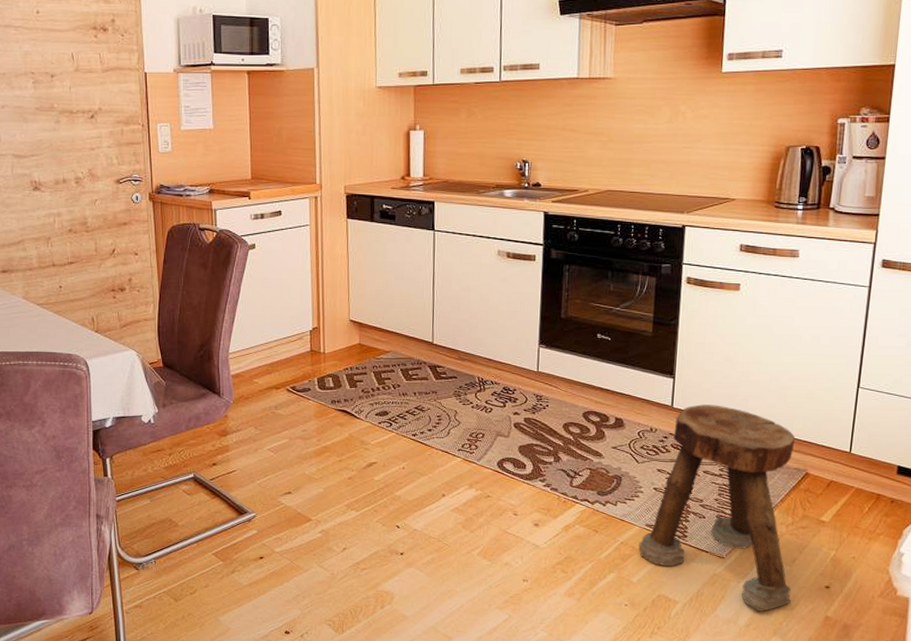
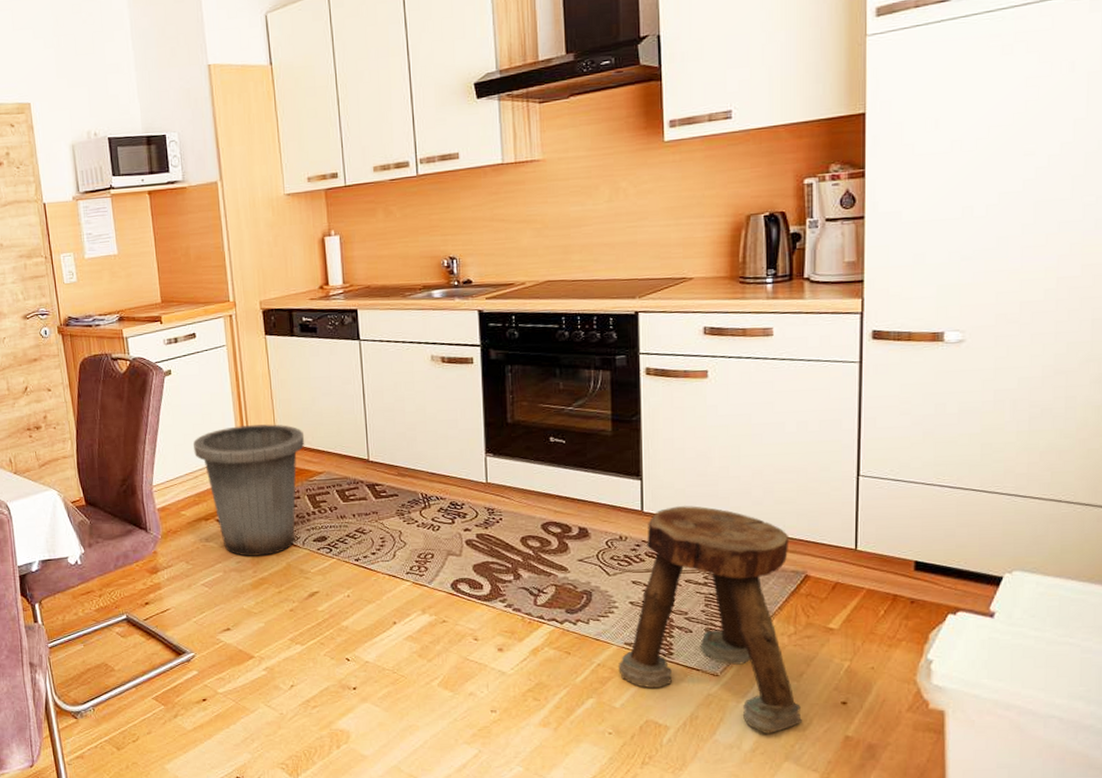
trash can: none [271,302,376,426] -> present [193,424,305,556]

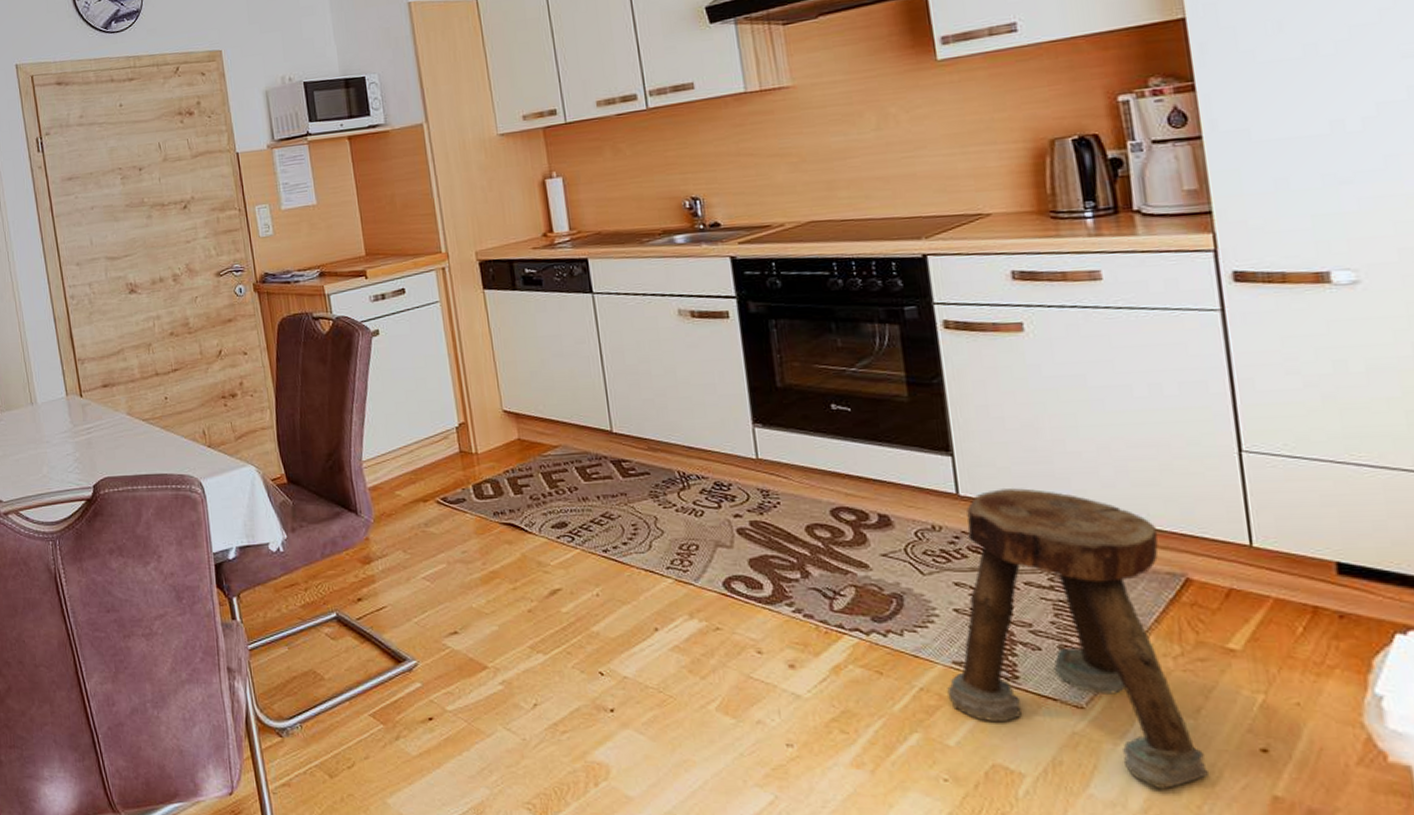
trash can: present [193,424,305,556] -> none [407,390,536,545]

